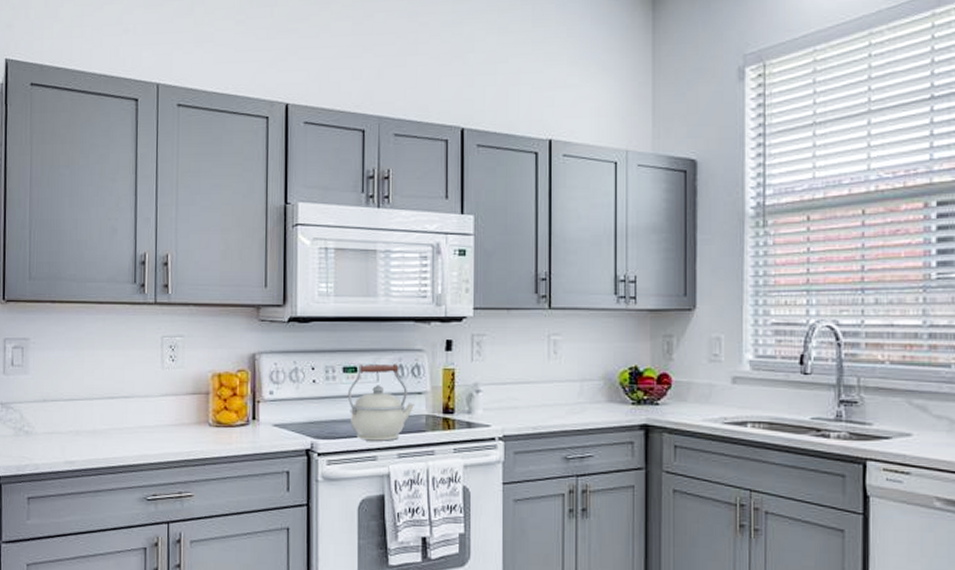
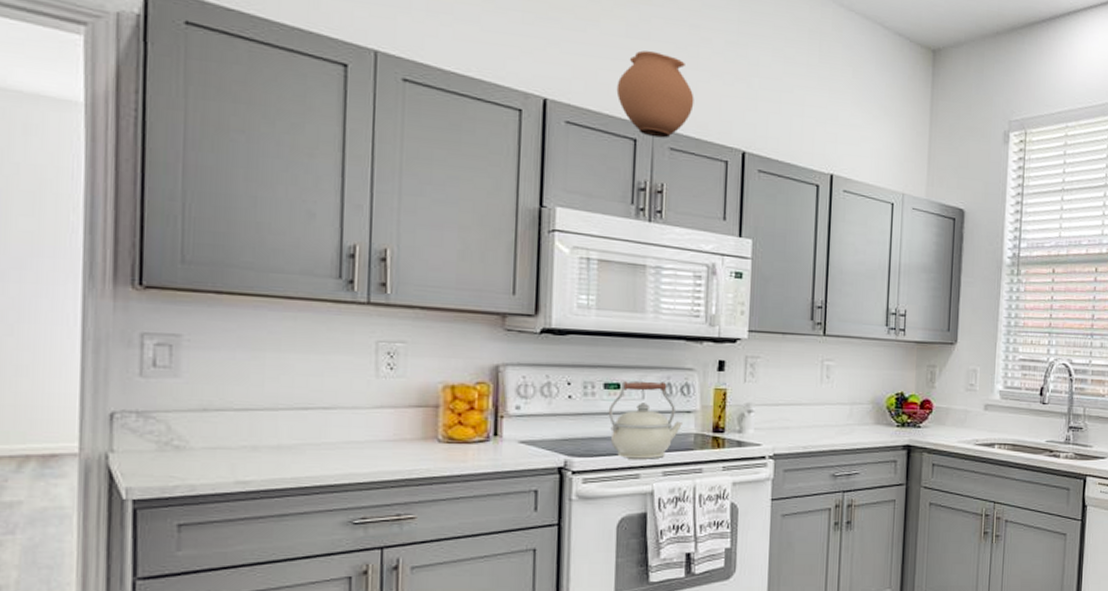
ceramic pot: none [346,44,415,126] -> present [616,50,694,138]

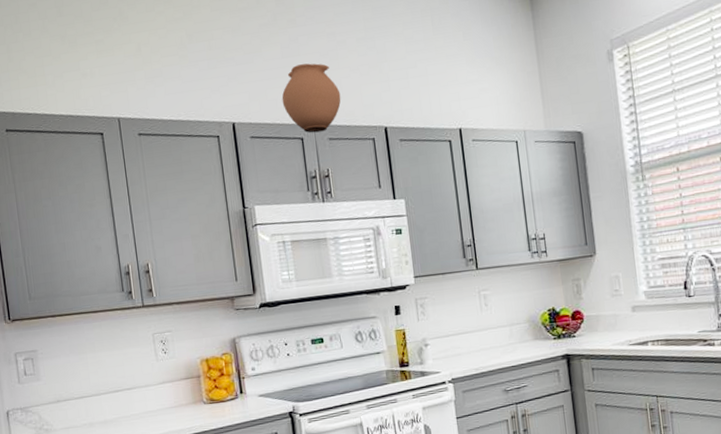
kettle: present [608,381,682,459] -> none [317,331,375,399]

